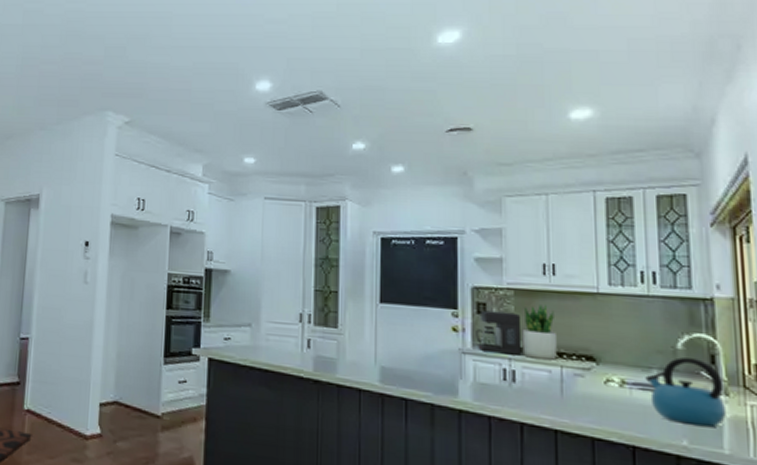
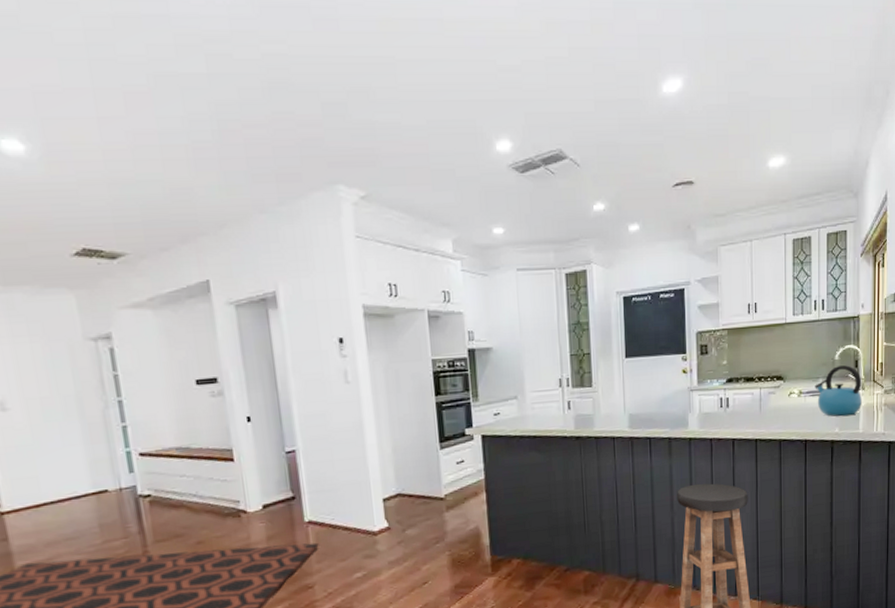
coffee maker: present [476,310,522,355] -> none [700,349,733,387]
planter: present [522,305,557,360] -> none [733,339,757,386]

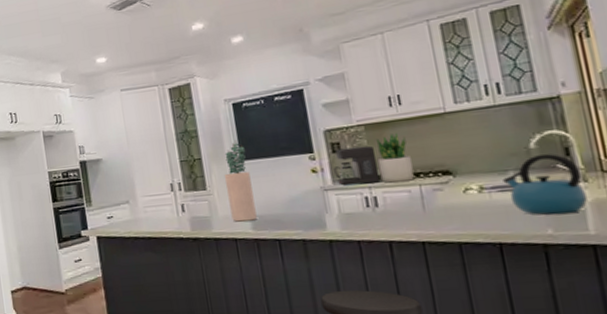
vase: none [609,336,634,420] -> present [224,140,257,222]
coffee maker: none [700,349,733,387] -> present [333,145,381,186]
planter: none [733,339,757,386] -> present [377,133,414,183]

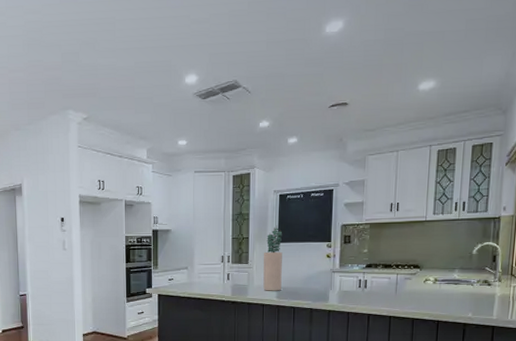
coffee maker: present [333,145,381,186] -> none [342,240,373,270]
planter: present [377,133,414,183] -> none [372,233,396,271]
kettle: present [503,154,588,215] -> none [450,259,499,304]

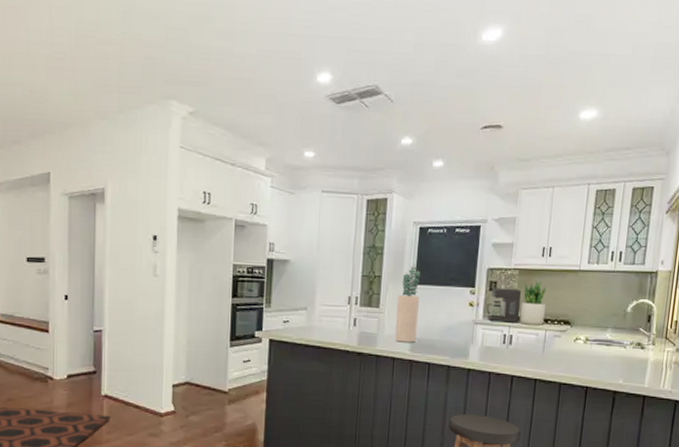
coffee maker: none [342,240,373,270] -> present [486,287,521,323]
planter: none [372,233,396,271] -> present [519,281,546,325]

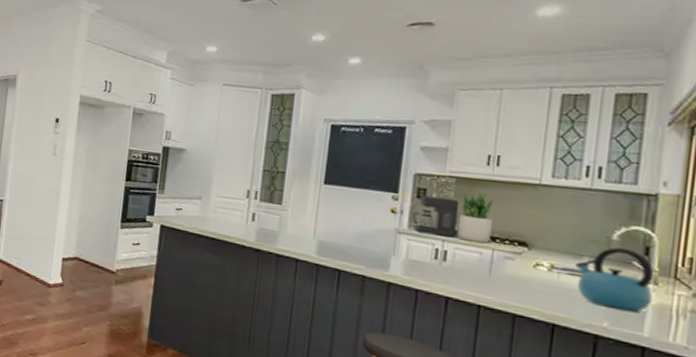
vase: present [395,264,421,343] -> none [299,162,332,246]
kettle: none [602,318,653,369] -> present [575,247,655,313]

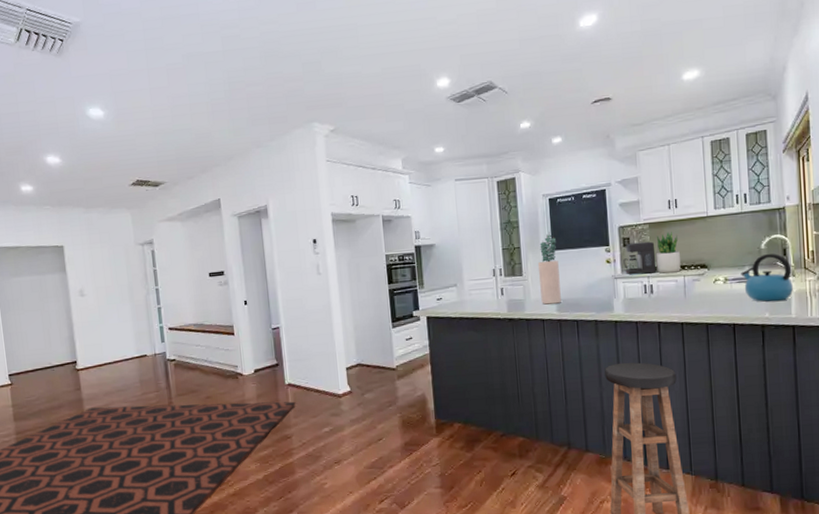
vase: none [299,162,332,246] -> present [537,232,561,305]

